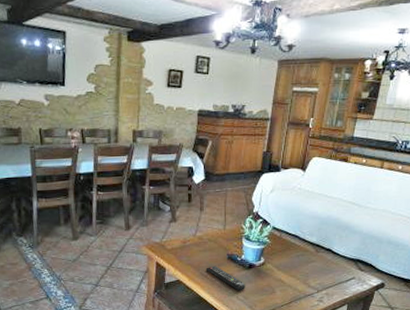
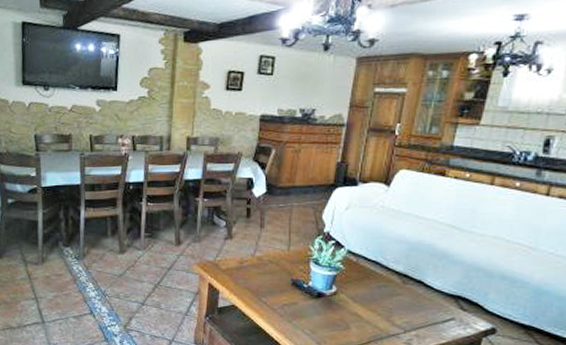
remote control: present [205,265,245,292] -> none [265,291,313,324]

